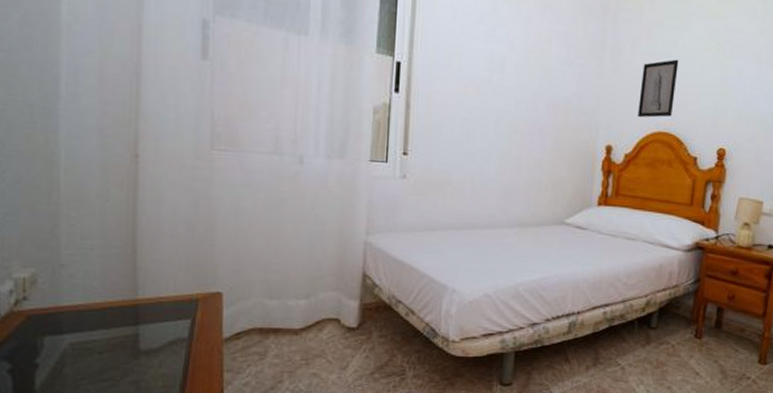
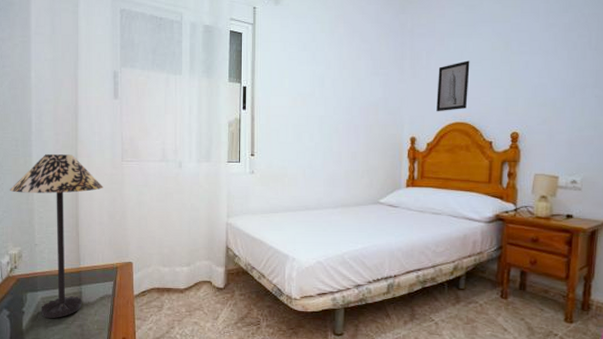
table lamp: none [17,131,180,373] -> present [10,154,103,318]

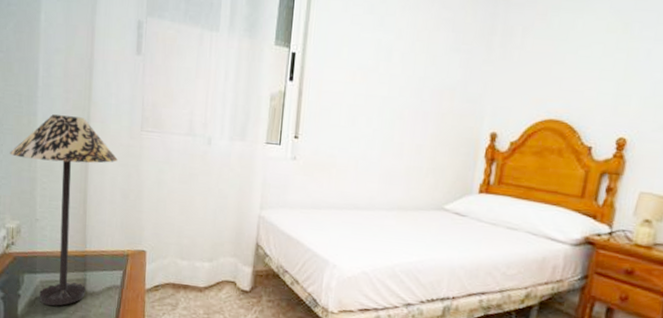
wall art: present [436,60,470,112] -> none [526,42,577,105]

